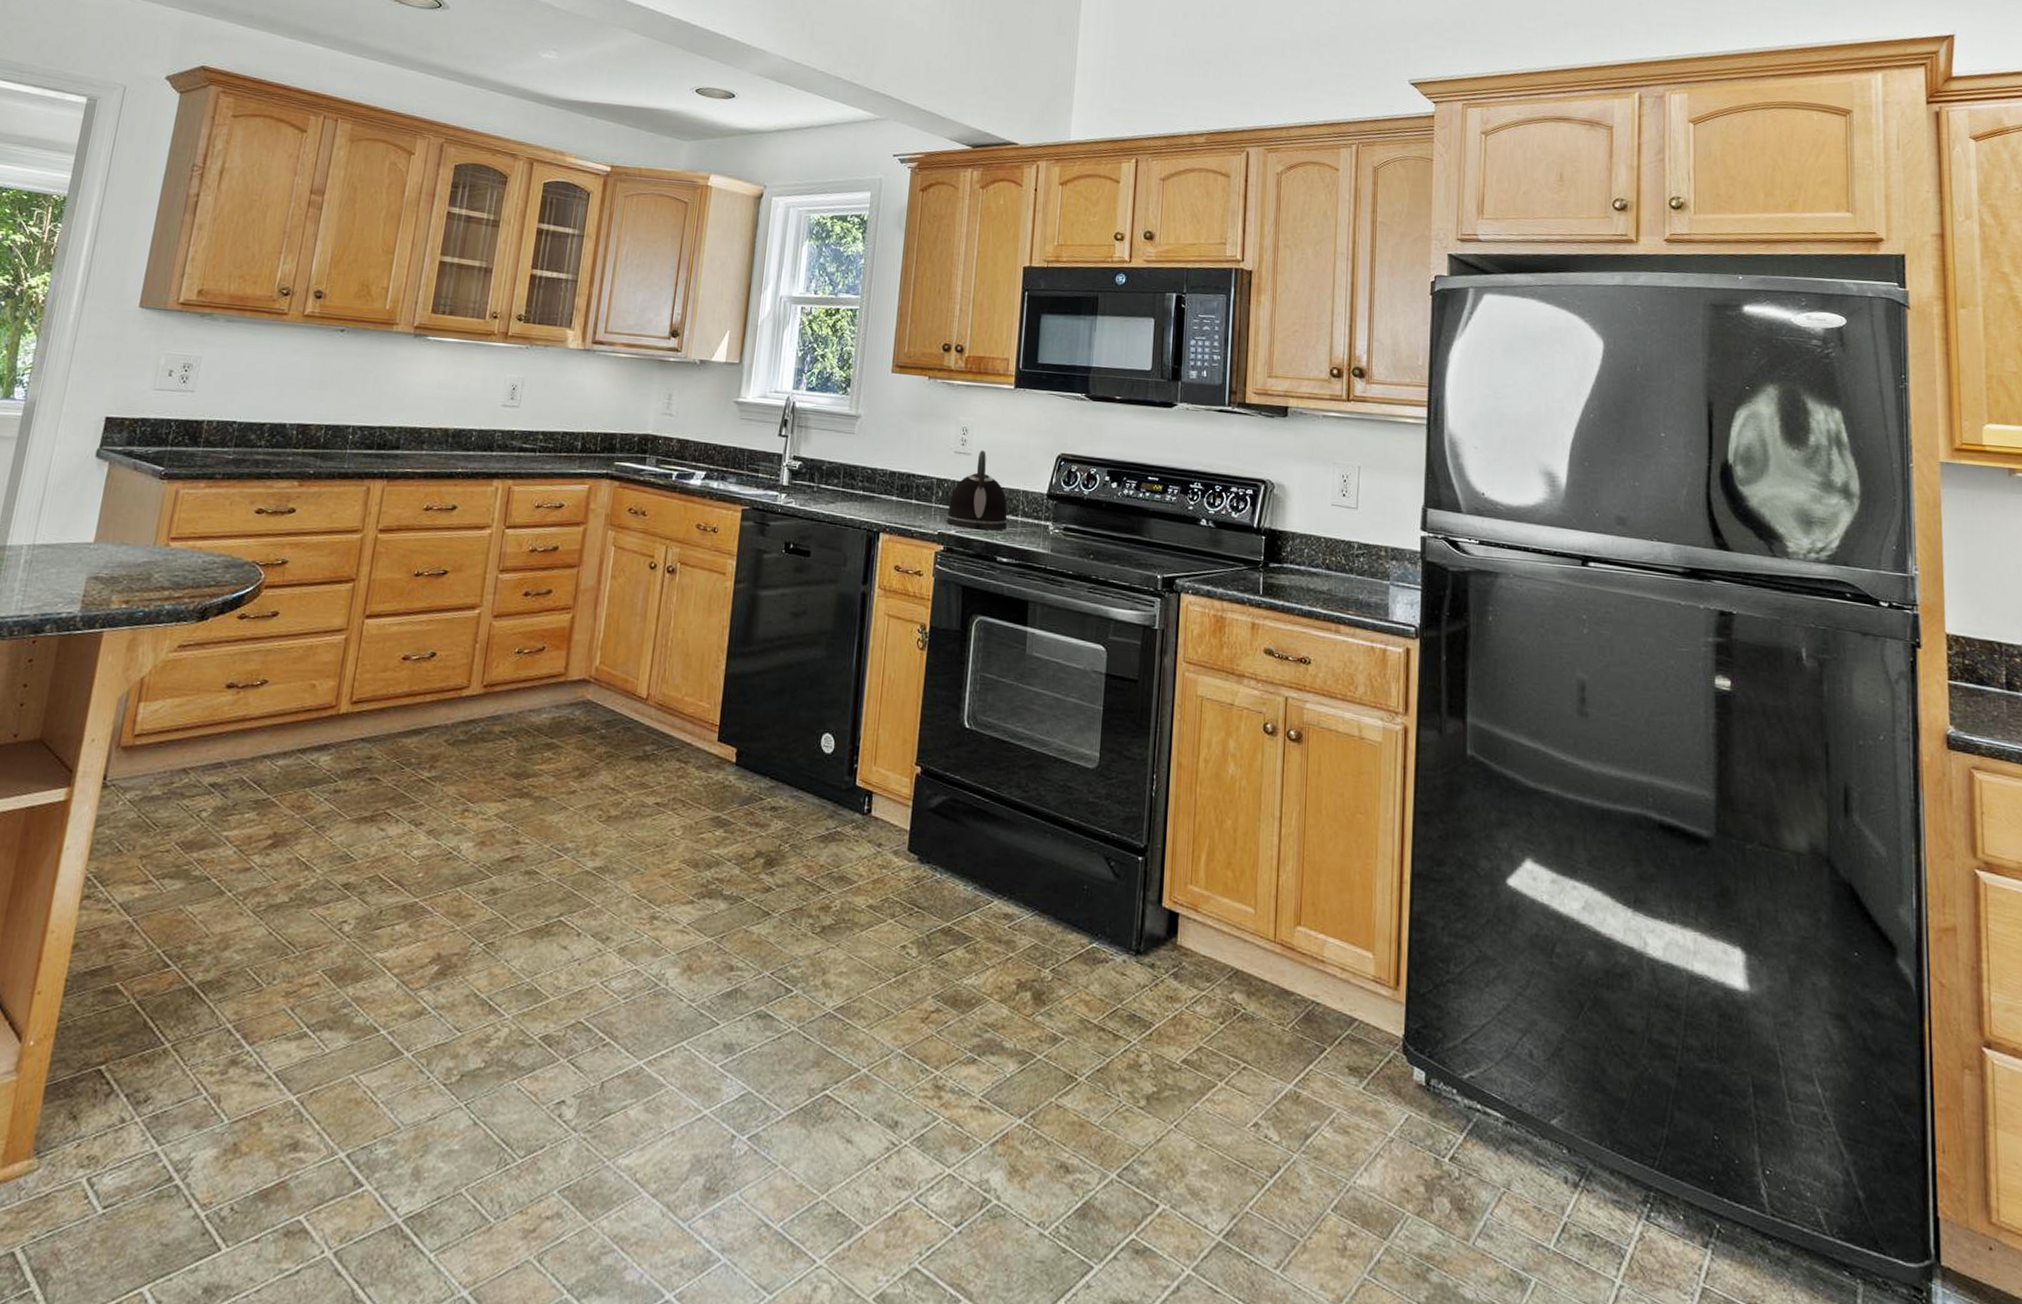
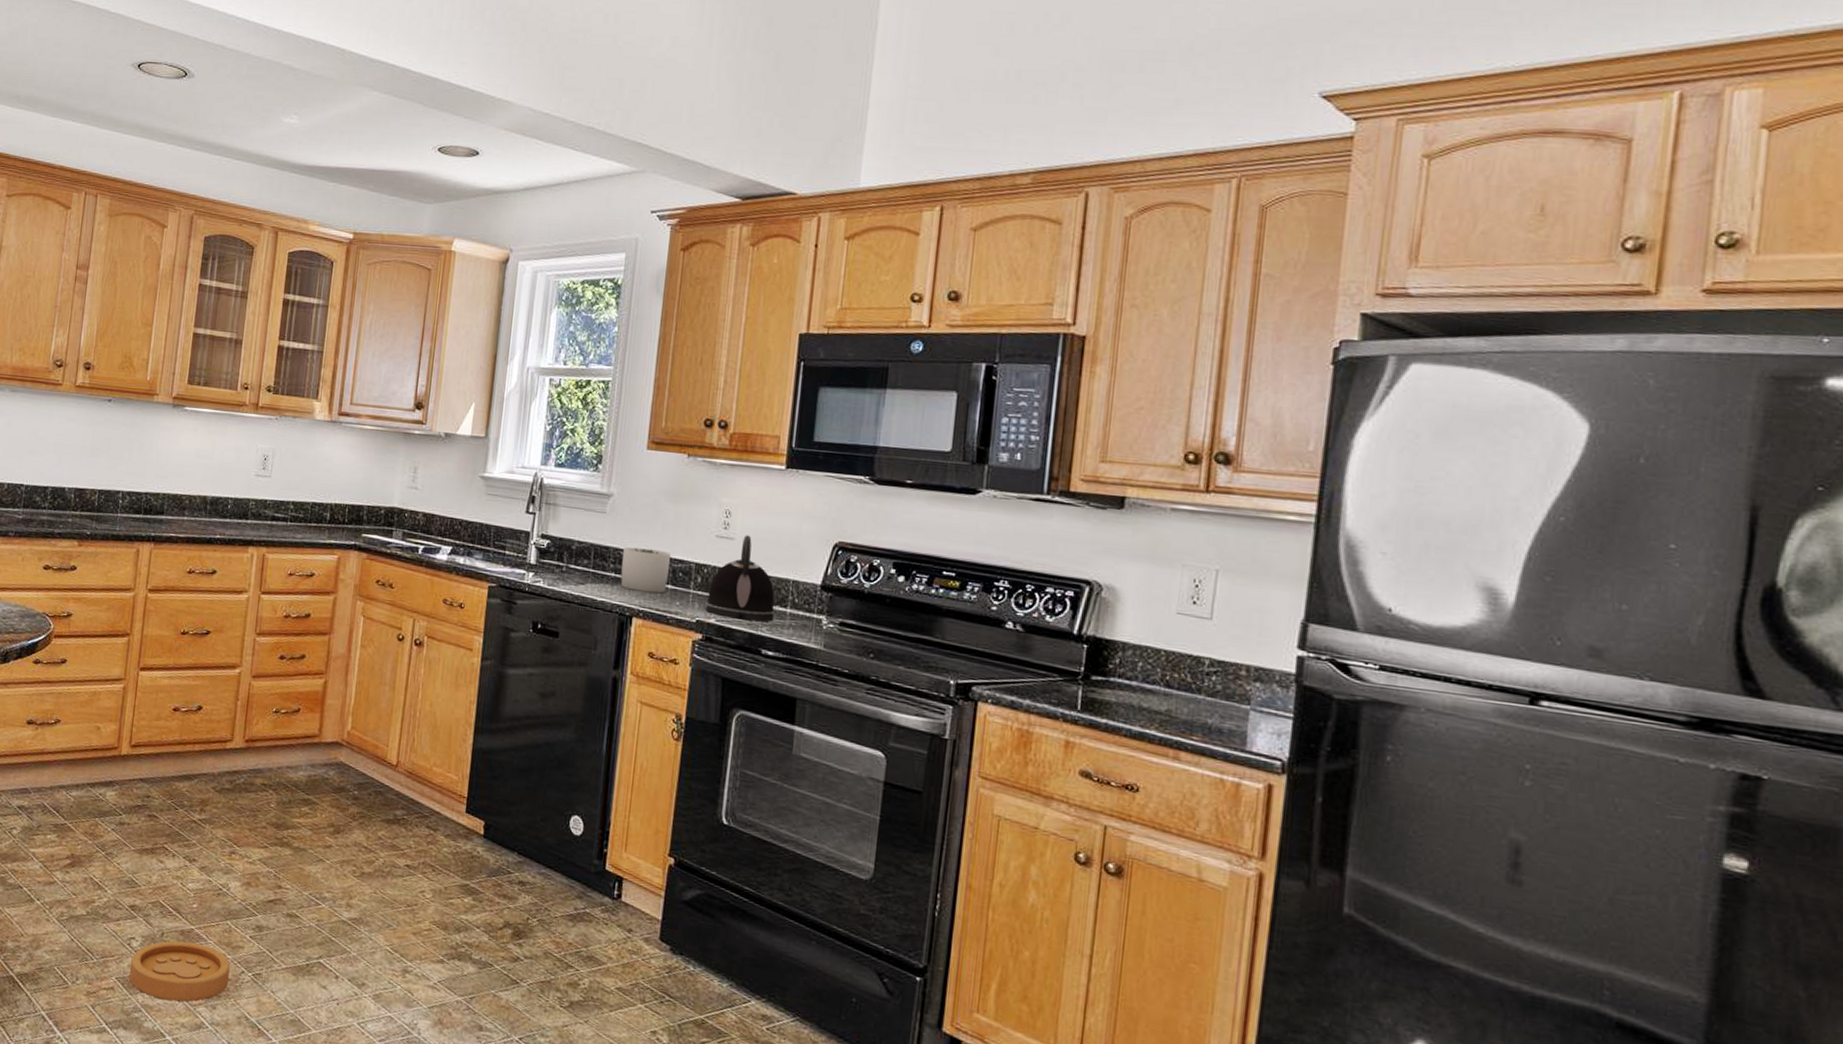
pet bowl: none [338,917,459,988] -> present [129,941,230,1002]
planter: none [868,465,914,509] -> present [620,546,670,594]

